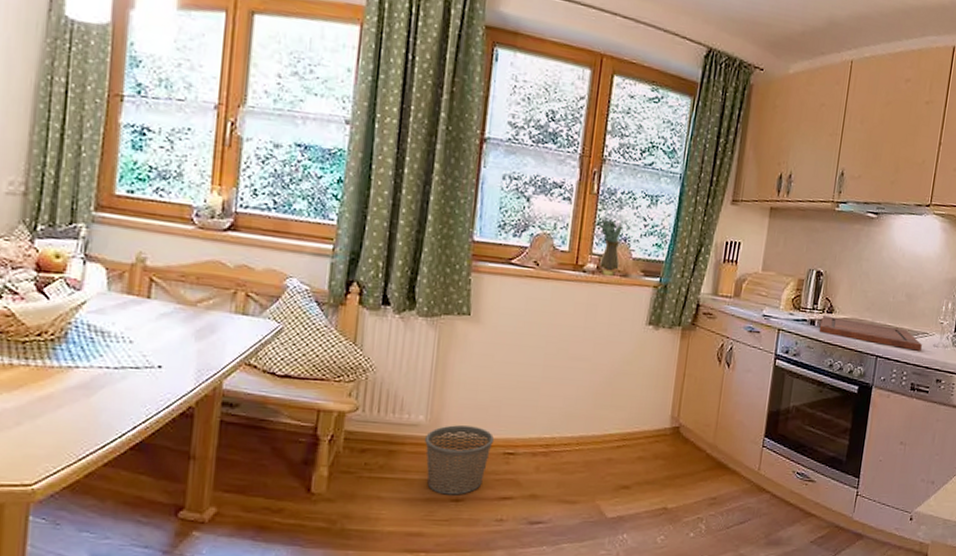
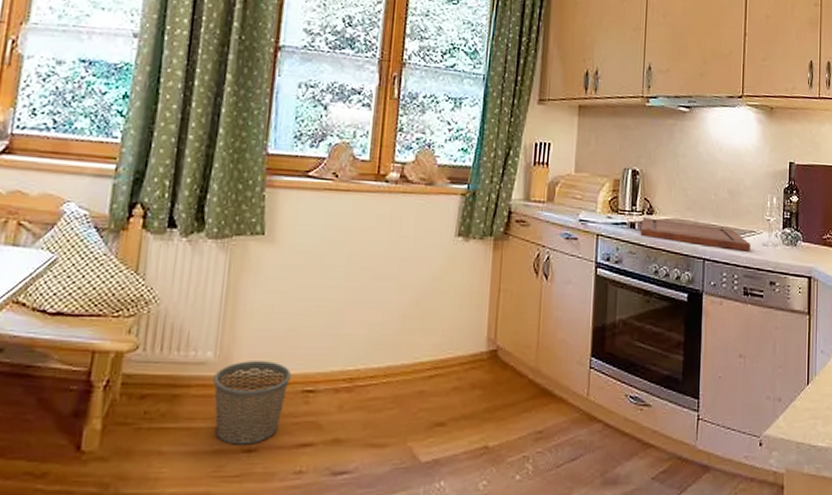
vase: present [598,216,622,277] -> none [402,121,425,186]

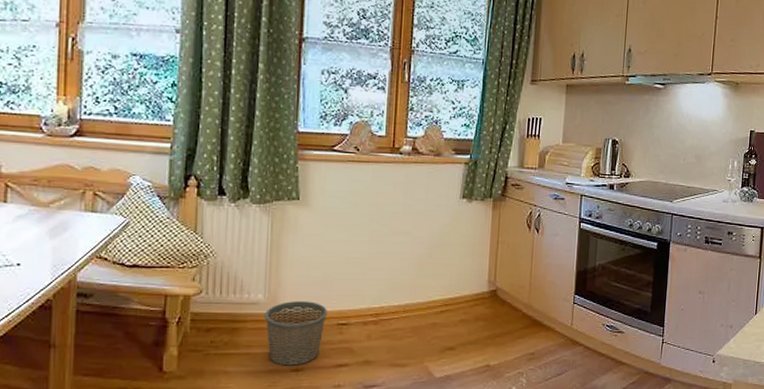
cutting board: present [640,217,750,251] -> none [618,180,713,207]

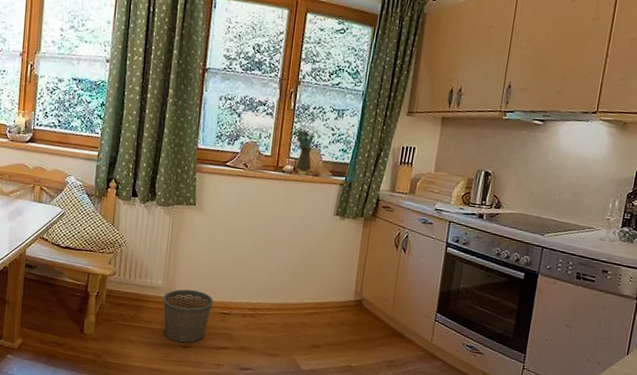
vase: none [412,102,433,157] -> present [295,127,314,176]

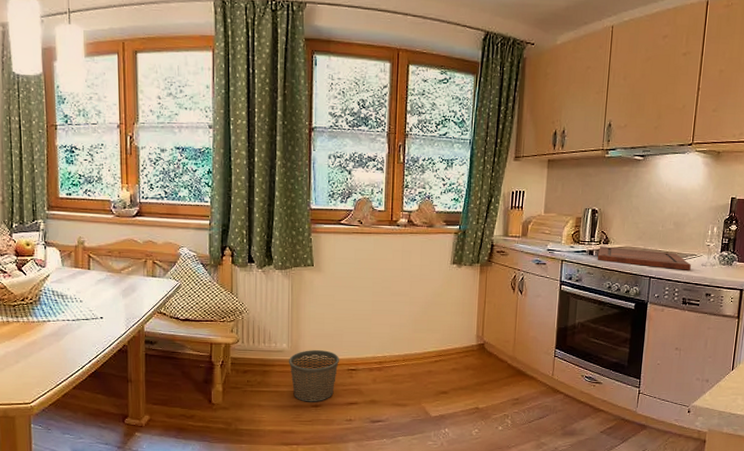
vase: present [295,127,314,176] -> none [407,180,426,228]
cutting board: none [487,210,588,244] -> present [597,246,691,271]

